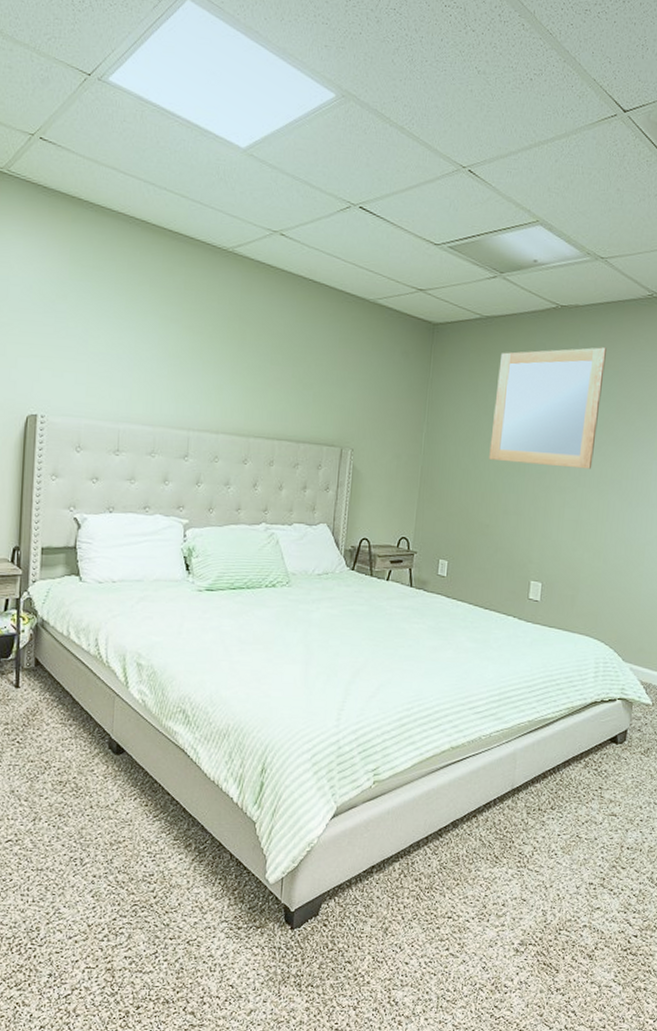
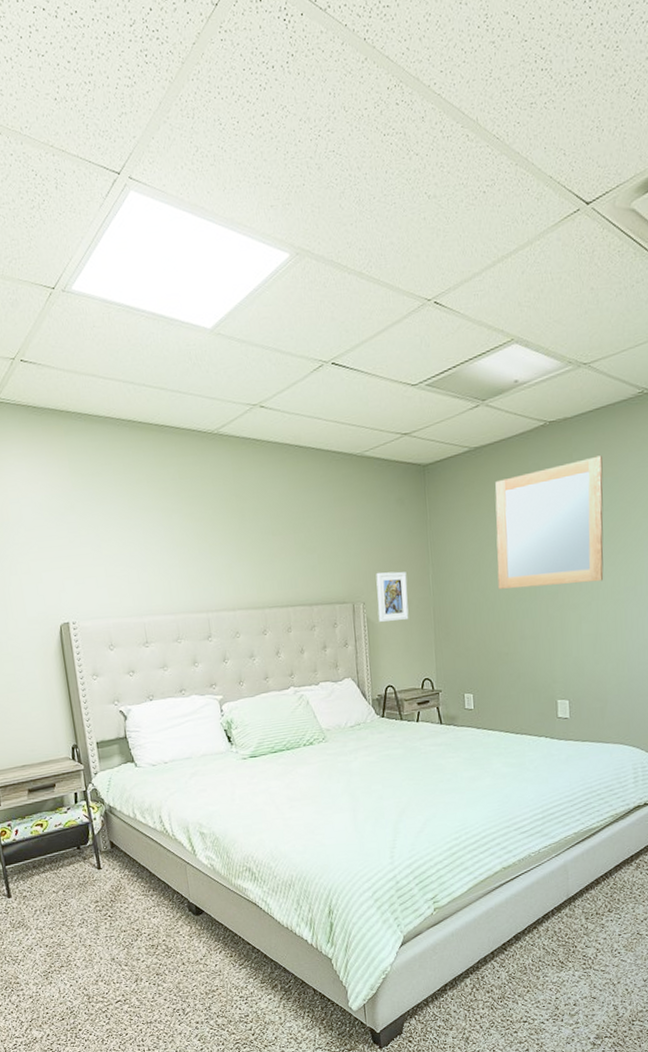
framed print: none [364,421,400,475] -> present [376,571,409,622]

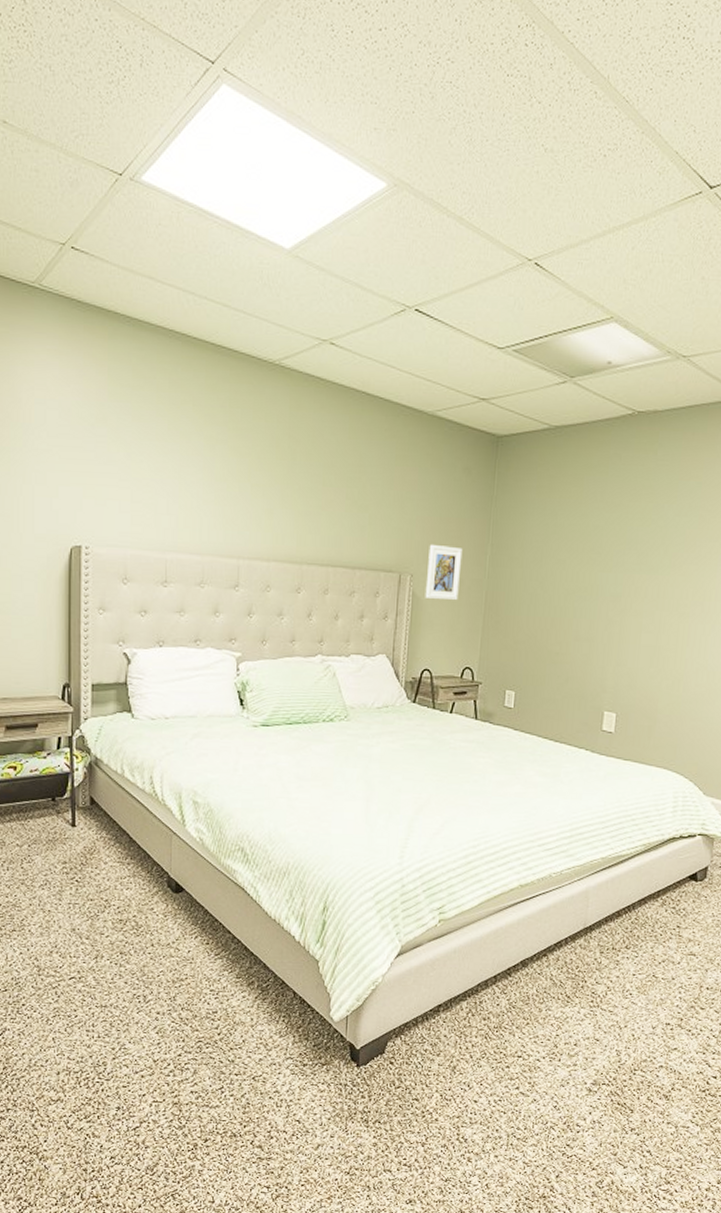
home mirror: present [495,455,604,589] -> none [559,456,688,591]

